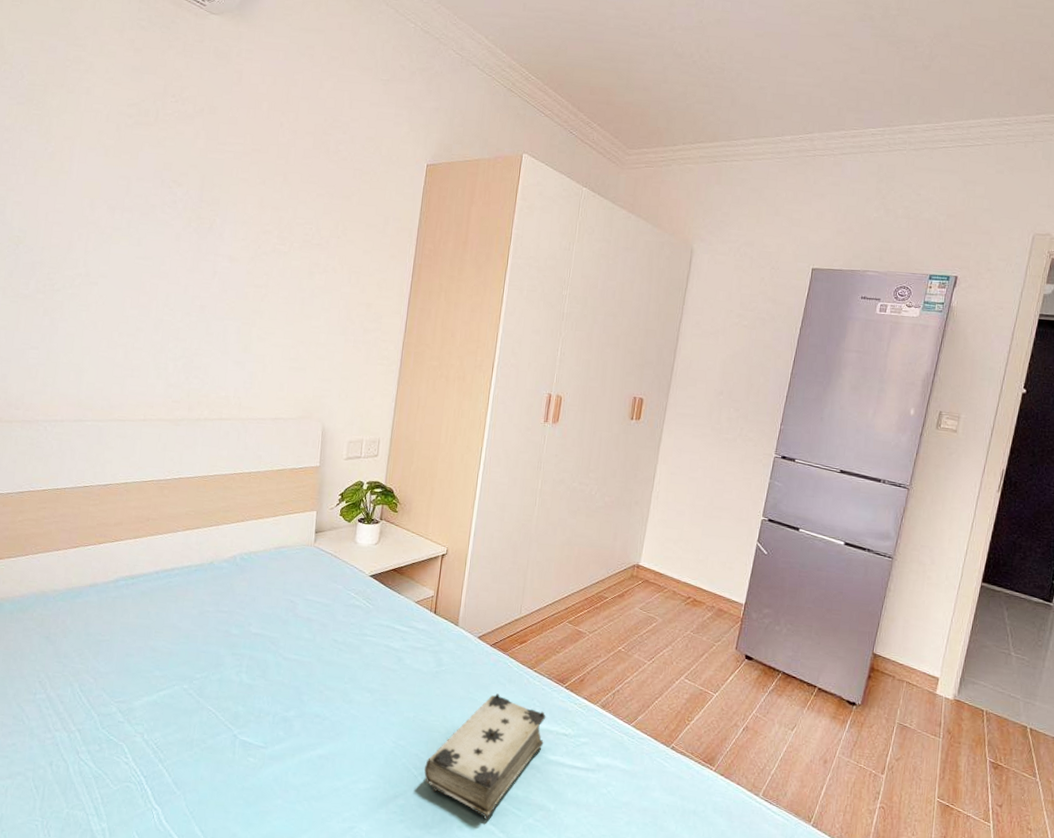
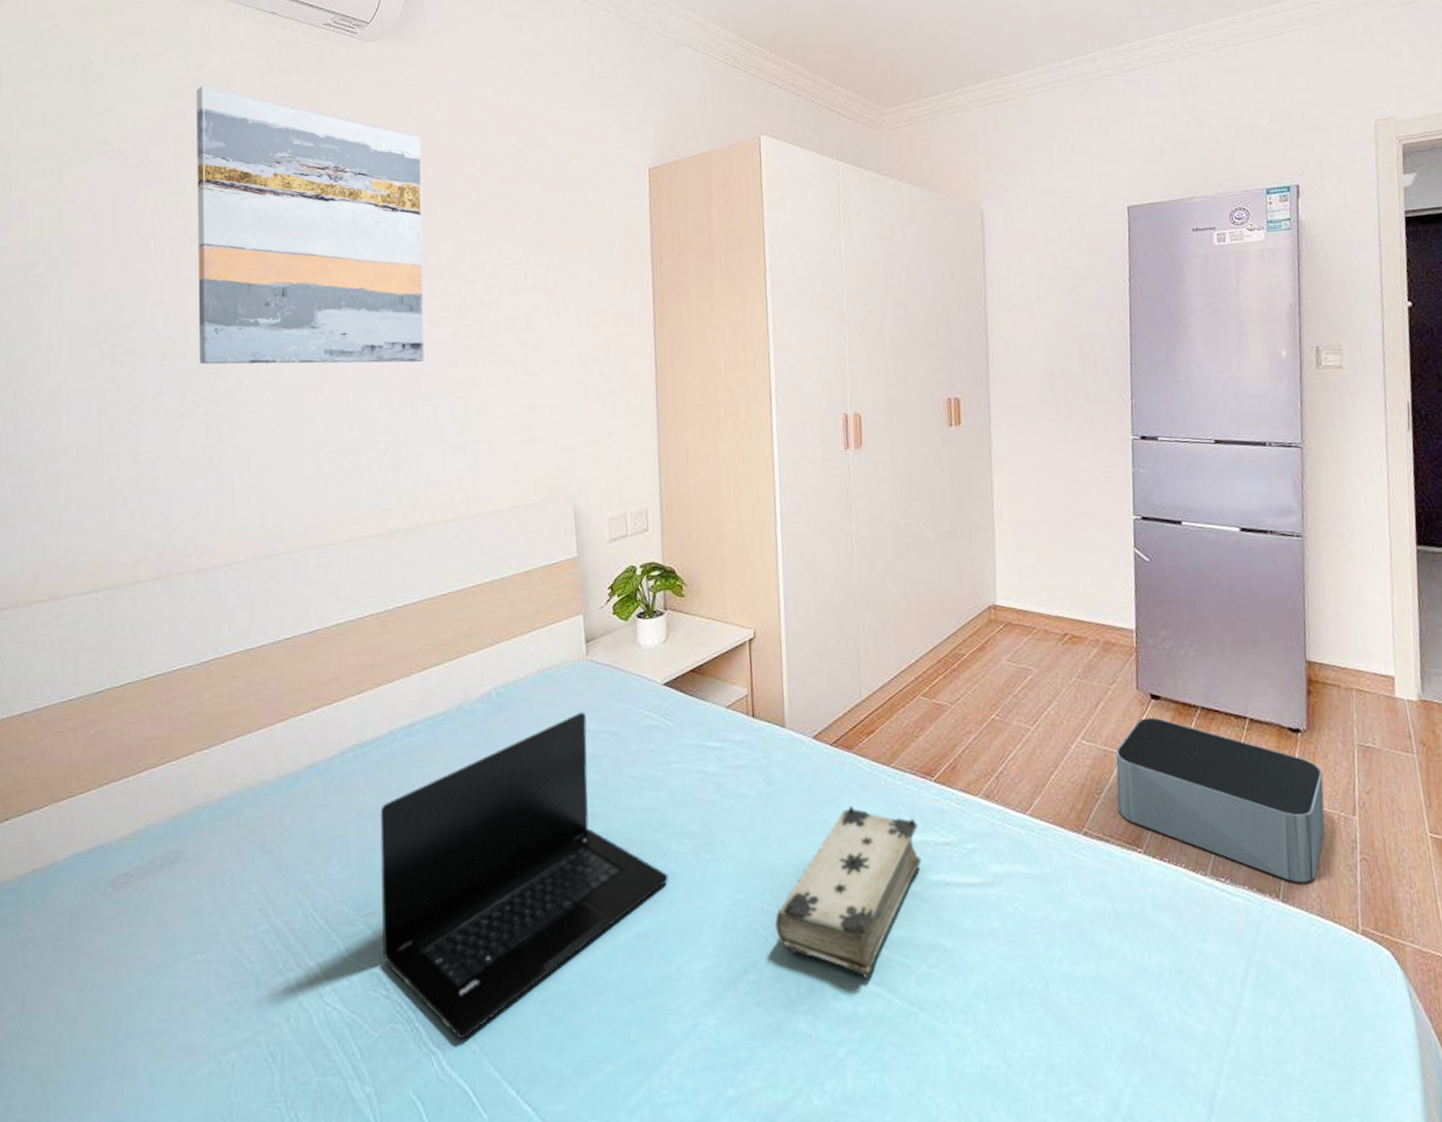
wall art: none [44,28,245,289] -> present [196,85,424,365]
laptop: none [128,584,350,804] -> present [380,712,669,1040]
storage bin: none [702,672,866,816] -> present [1116,717,1325,883]

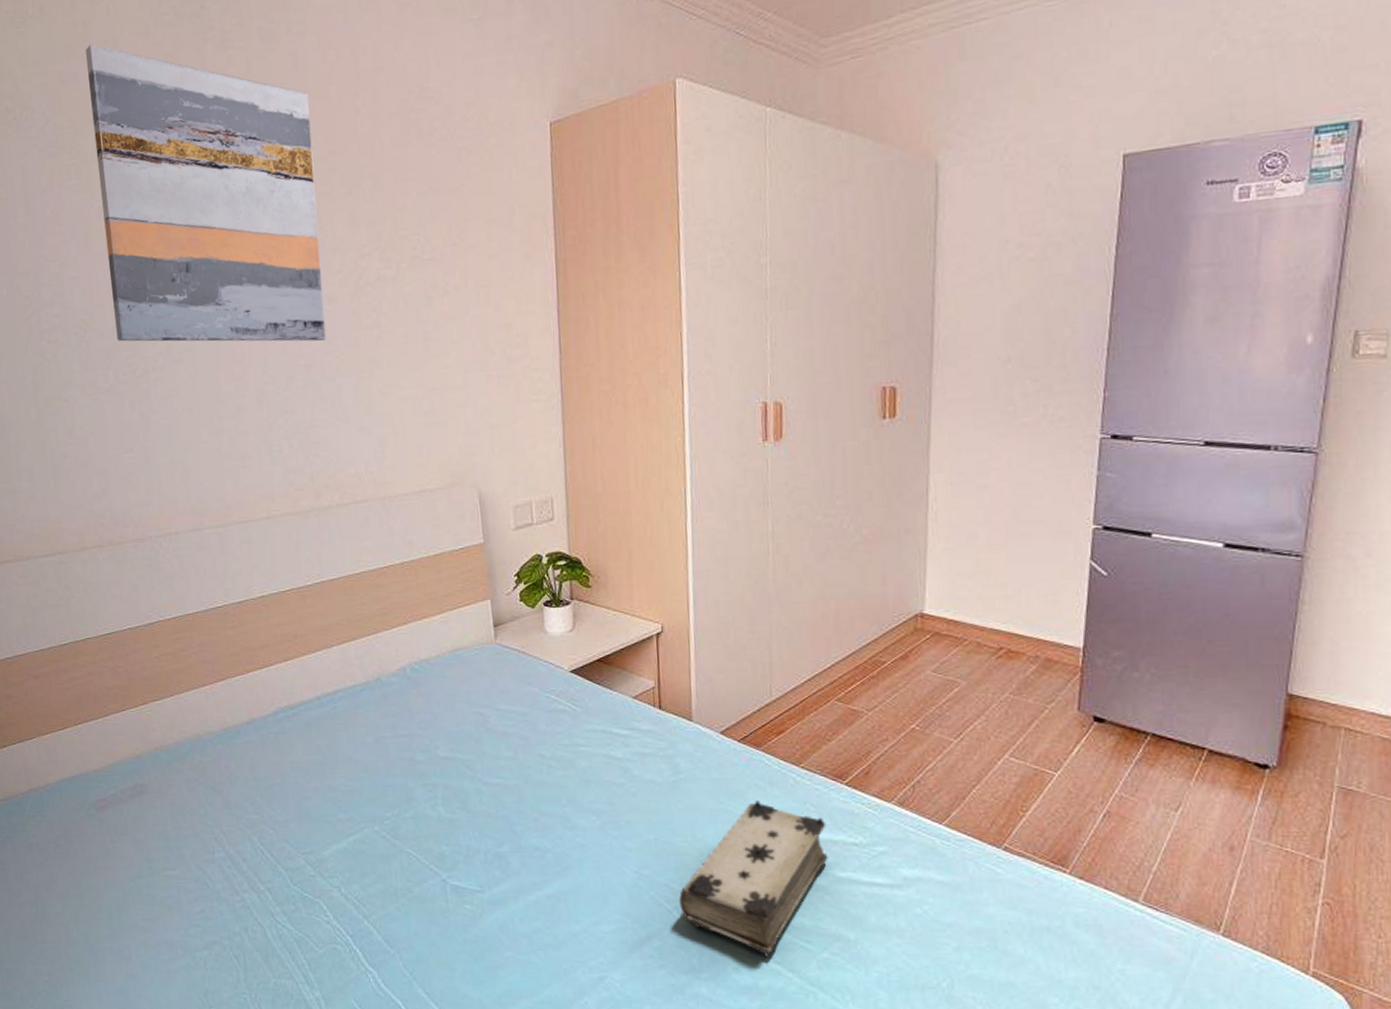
laptop: present [380,712,669,1040] -> none [311,692,577,965]
storage bin: present [1116,717,1325,883] -> none [1044,740,1290,920]

